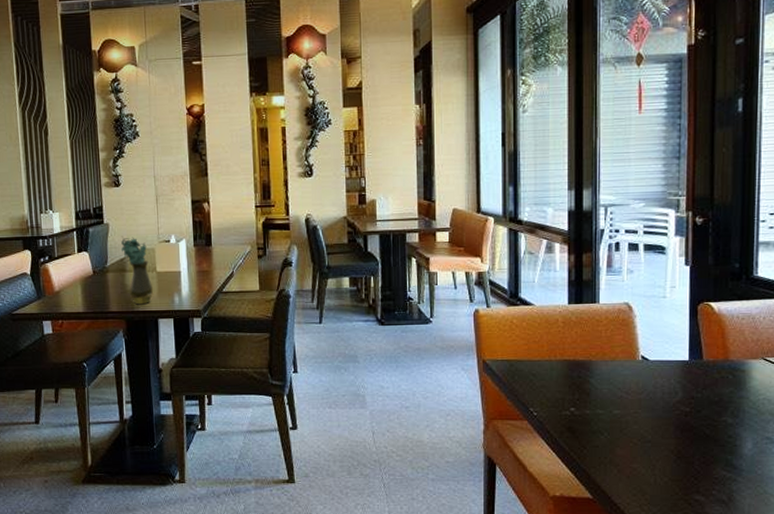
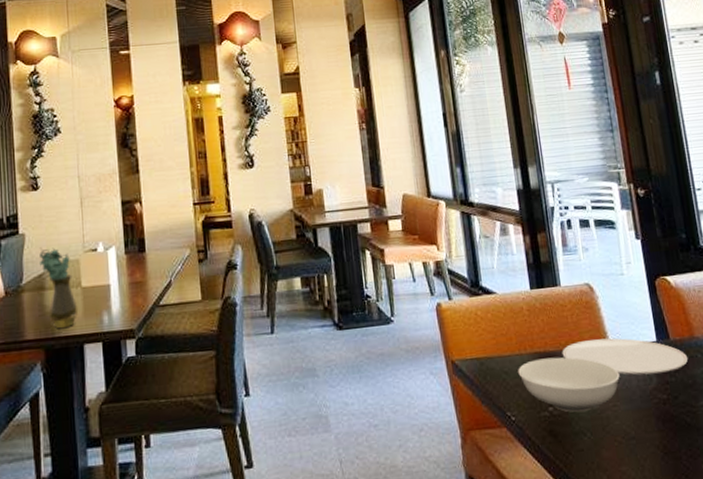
bowl: none [545,366,646,415] -> present [518,357,620,413]
plate: none [591,354,719,389] -> present [562,338,689,376]

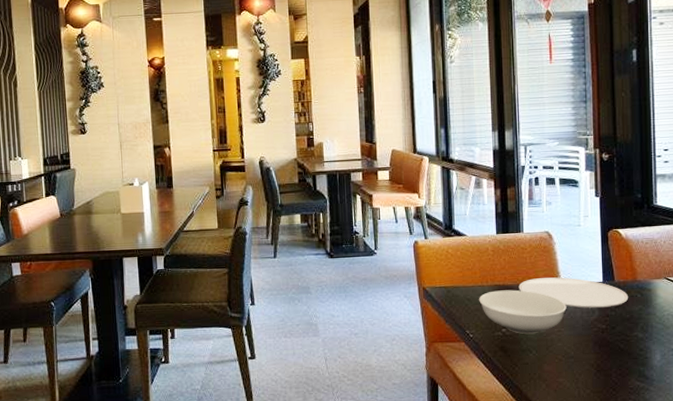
vase: present [39,247,79,329] -> none [87,180,119,245]

